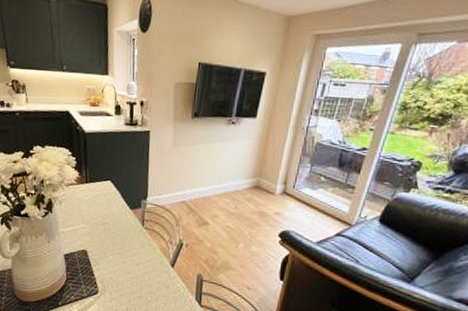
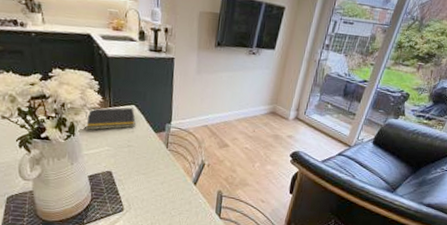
notepad: none [61,183,111,208] -> present [84,107,136,131]

